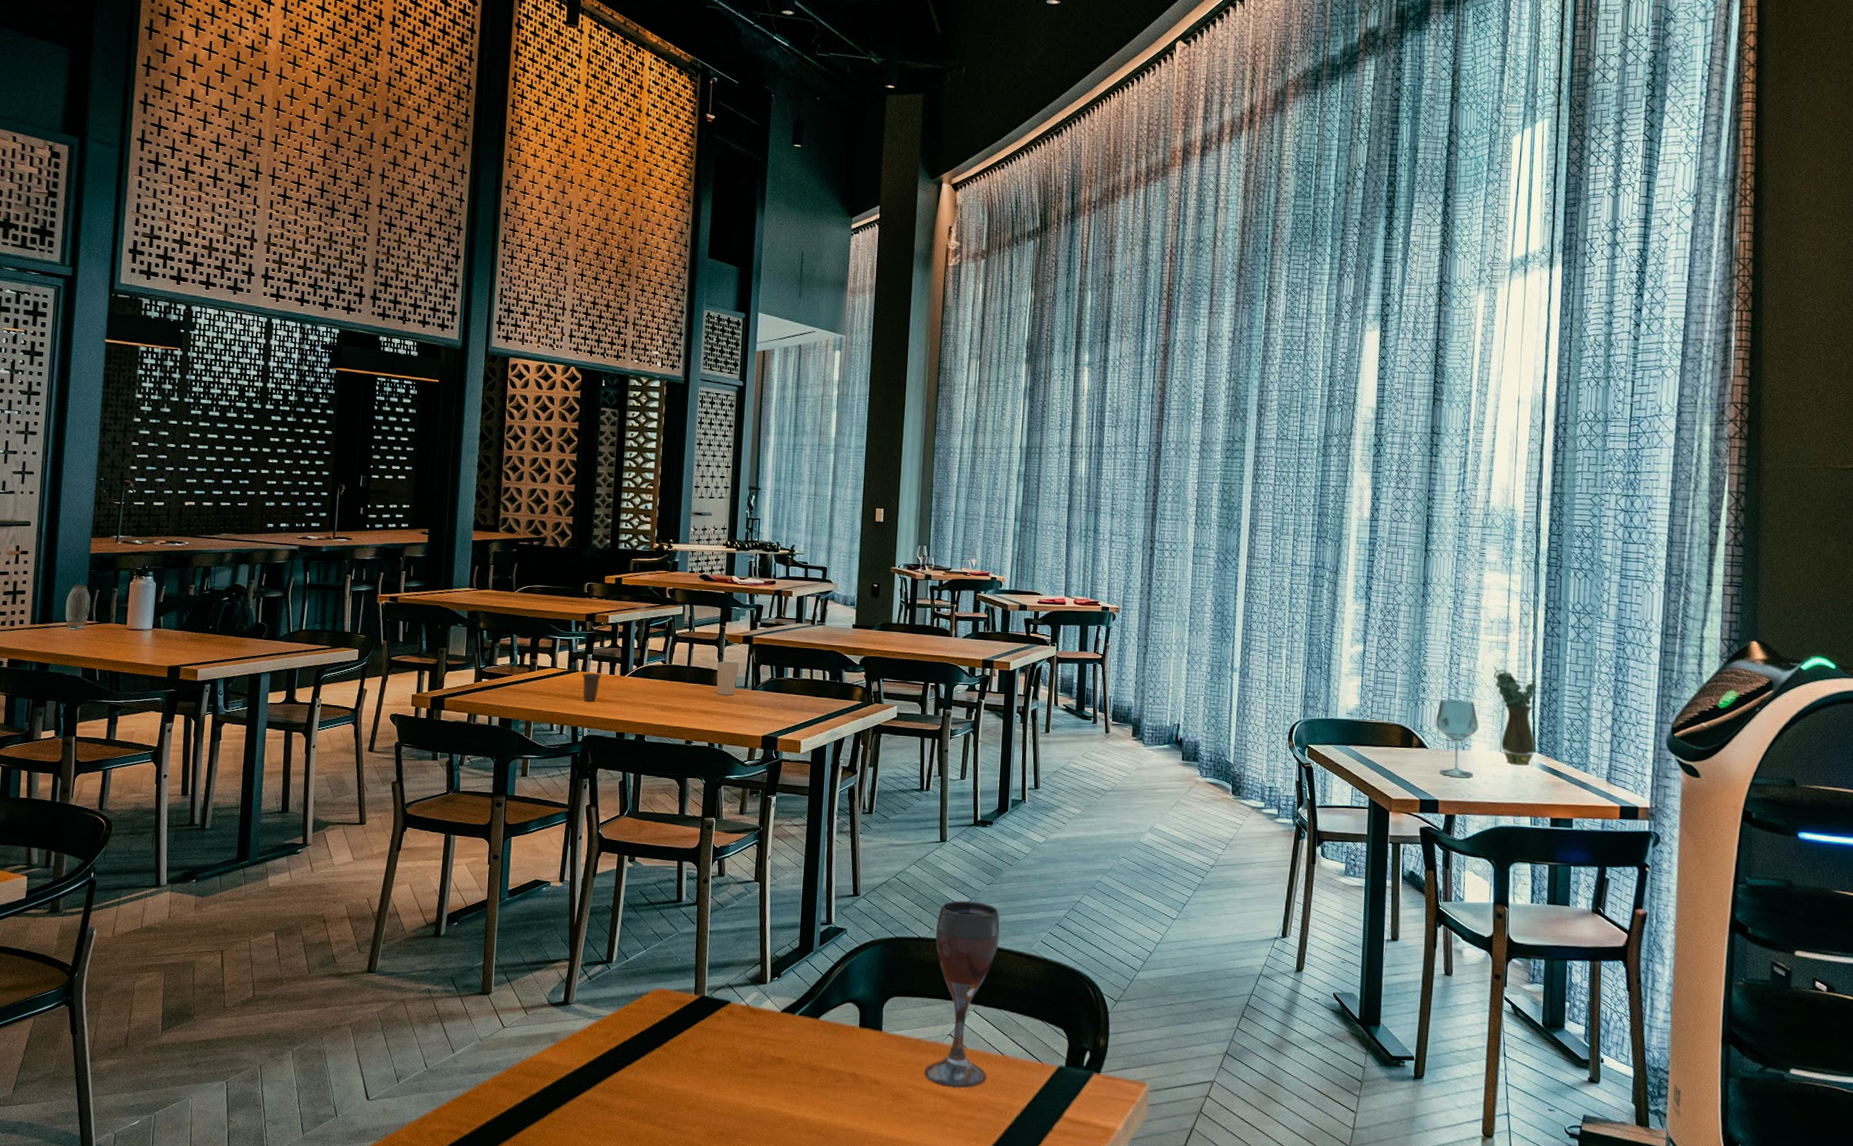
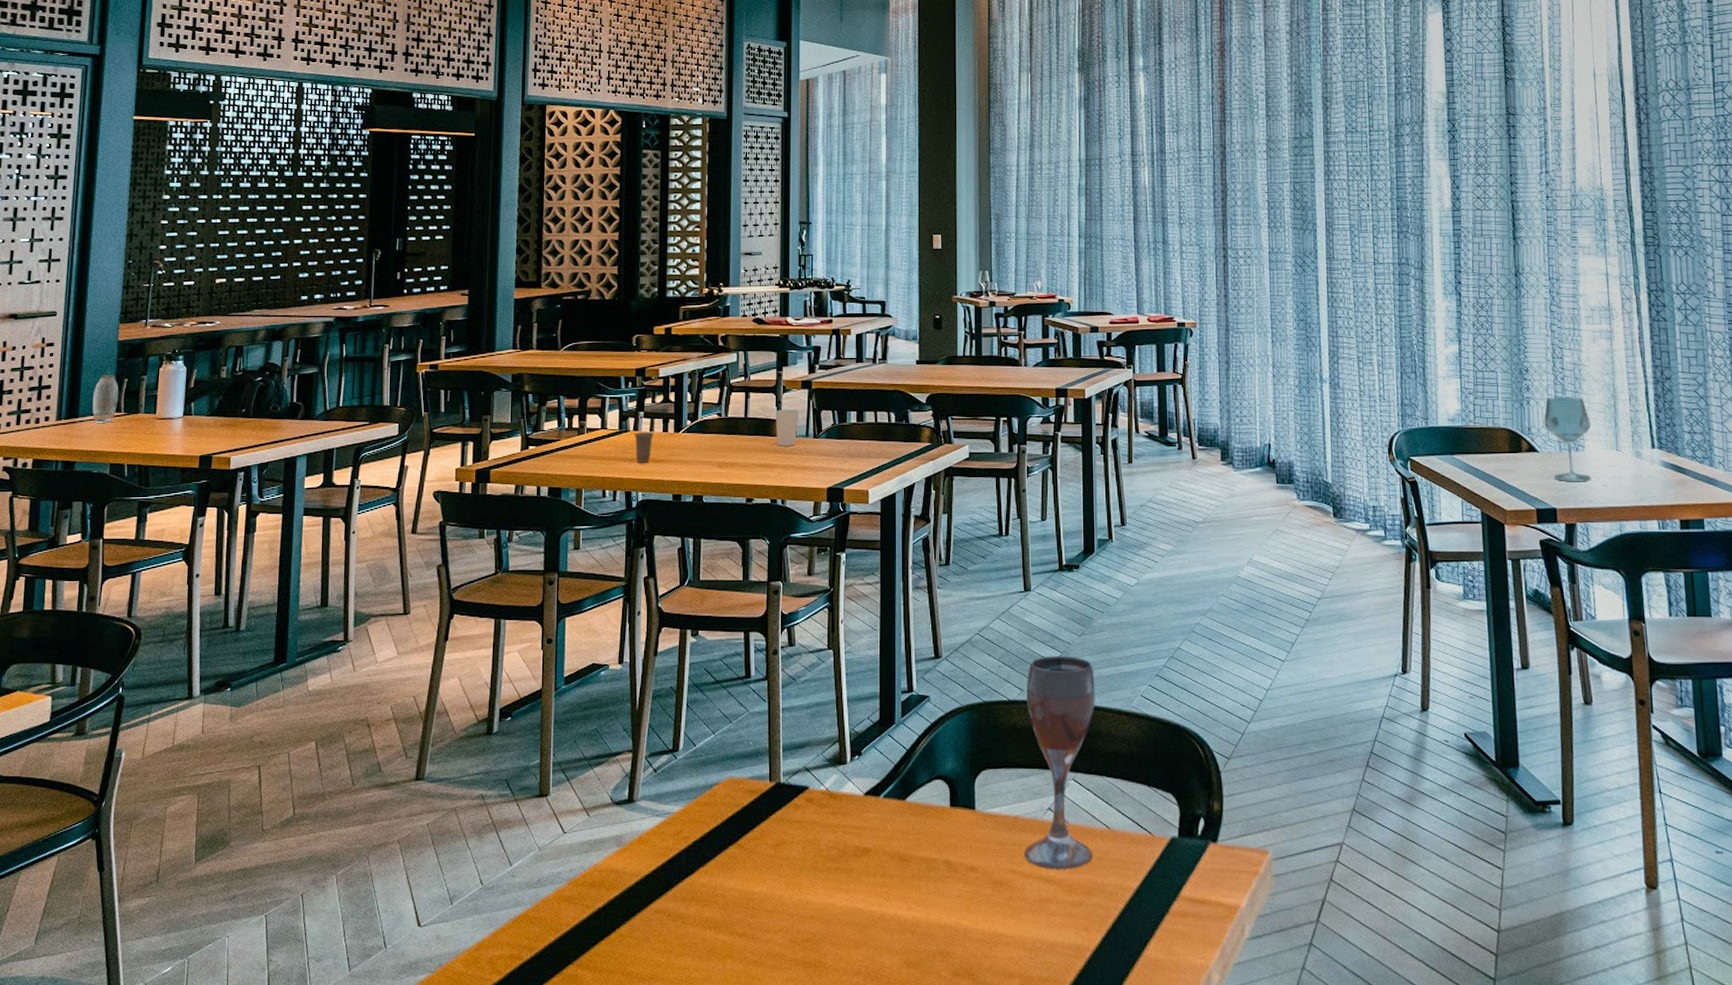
vase: present [1493,667,1537,765] -> none [1600,358,1655,463]

